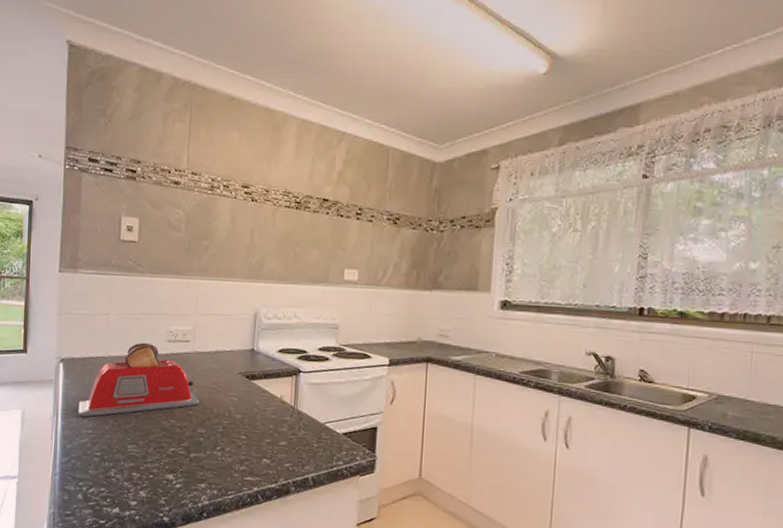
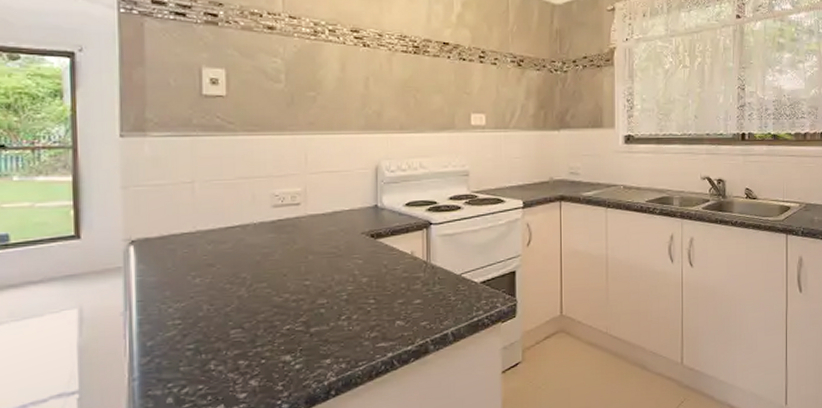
toaster: present [78,342,200,417] -> none [159,210,318,307]

